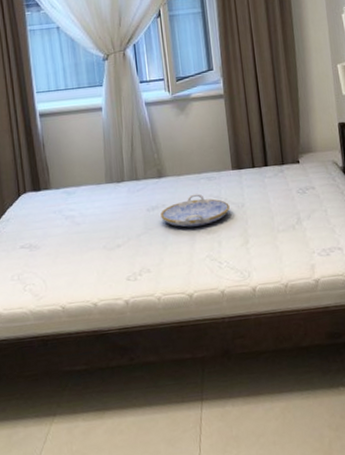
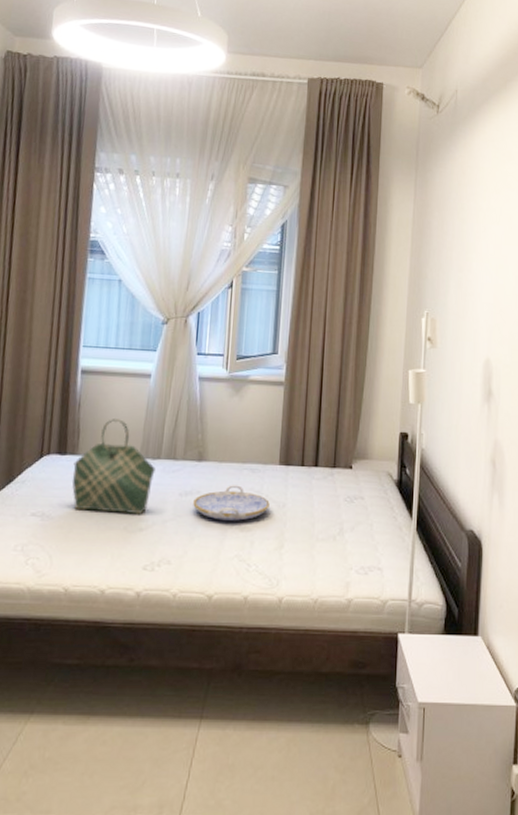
tote bag: none [48,152,122,238] -> present [71,419,155,515]

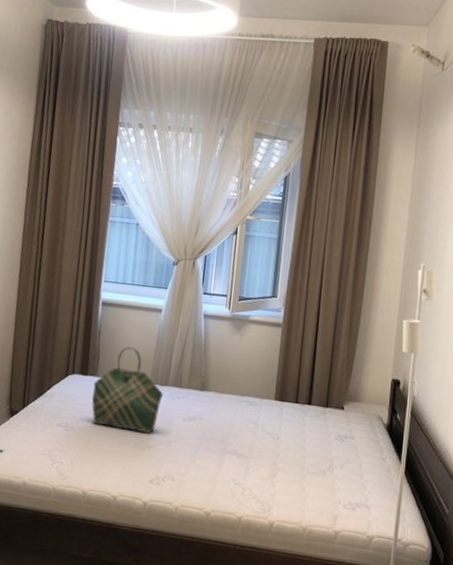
serving tray: present [193,485,270,521] -> none [195,414,265,448]

